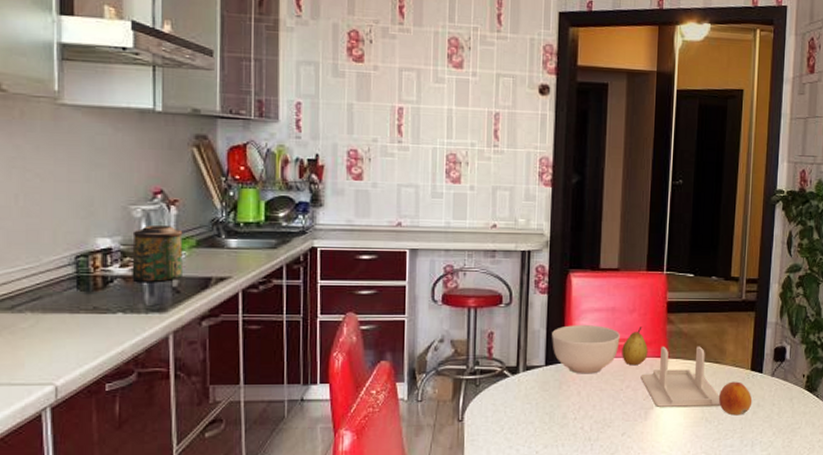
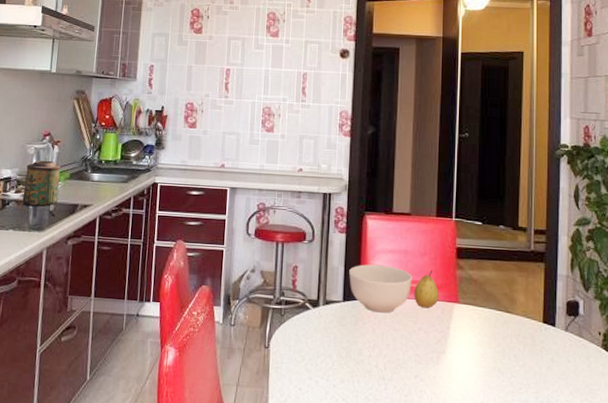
napkin holder: present [640,346,720,407] -> none [432,291,513,357]
fruit: present [718,381,753,416] -> none [510,333,546,370]

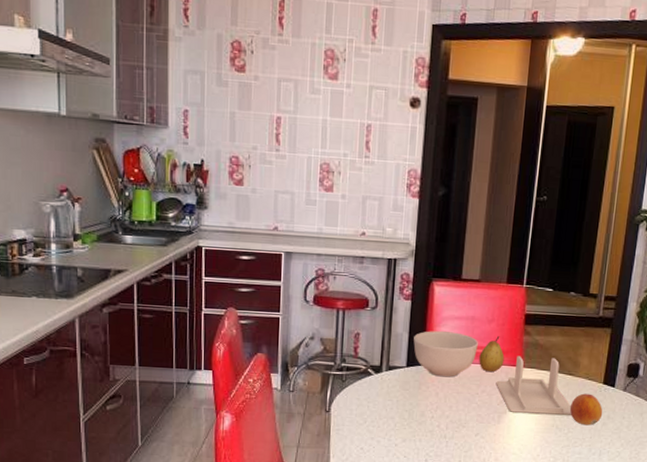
canister: present [22,160,61,207] -> none [43,220,86,273]
napkin holder: none [432,291,513,357] -> present [496,356,572,415]
fruit: none [510,333,546,370] -> present [569,393,603,426]

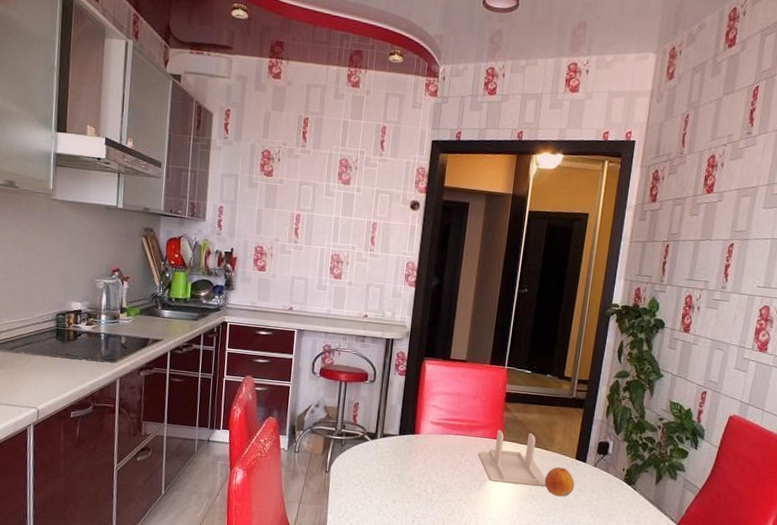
bowl: present [413,331,479,377] -> none [406,404,464,447]
fruit: present [479,336,505,373] -> none [463,411,487,444]

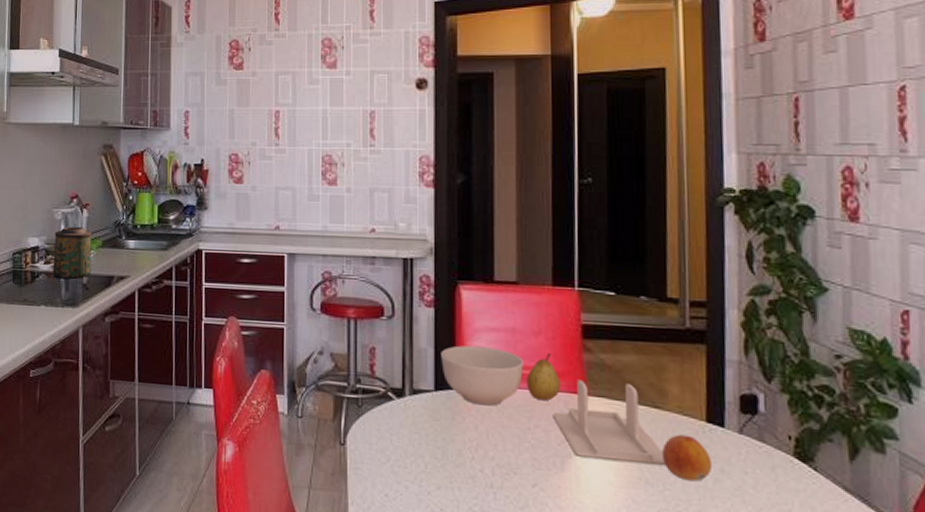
canister: none [94,295,131,340] -> present [52,227,92,280]
bowl: none [406,404,464,447] -> present [441,345,525,406]
fruit: none [463,411,487,444] -> present [527,353,560,401]

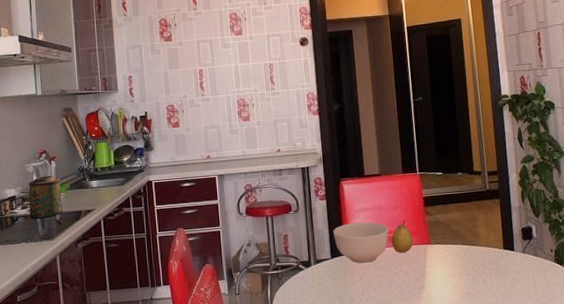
napkin holder: present [552,379,665,465] -> none [410,232,482,287]
fruit: present [661,434,713,482] -> none [478,260,510,290]

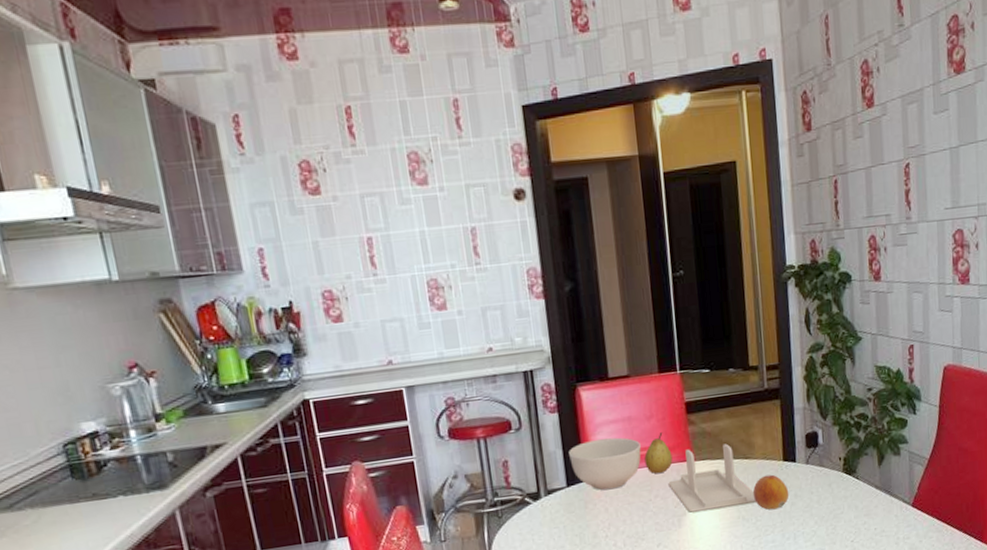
canister: present [28,176,62,220] -> none [115,399,176,463]
napkin holder: none [410,232,482,287] -> present [668,443,756,513]
fruit: none [478,260,510,290] -> present [752,474,789,510]

